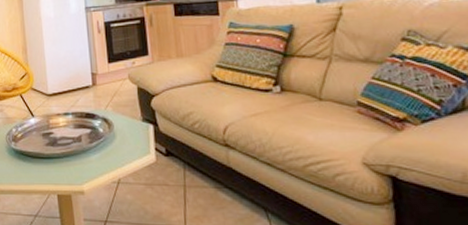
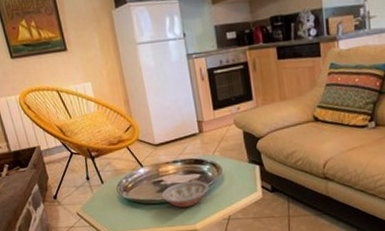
bowl: none [49,135,99,164] -> present [161,180,209,208]

